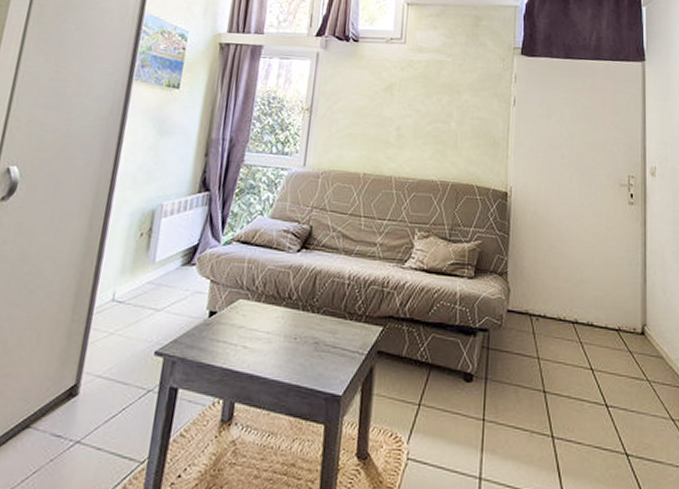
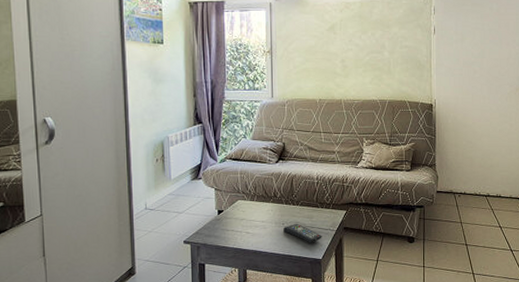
remote control: none [294,339,347,370] -> present [283,223,322,243]

